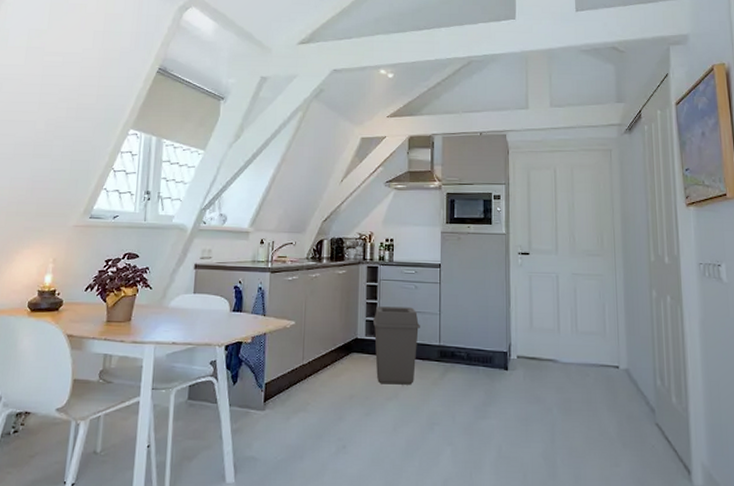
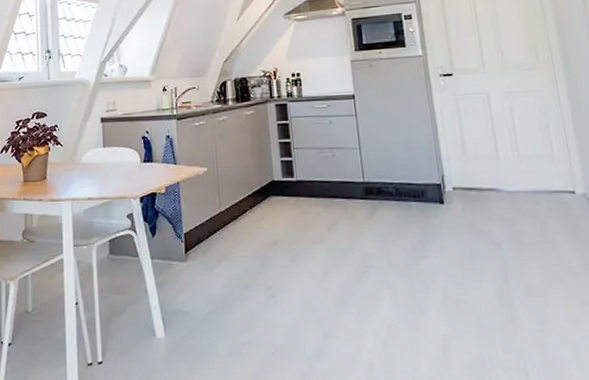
trash bin: present [372,306,420,385] -> none [287,143,341,227]

